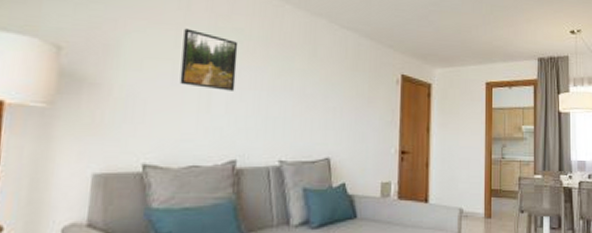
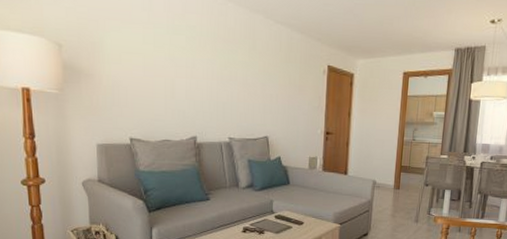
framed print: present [180,28,238,91] -> none [149,27,192,80]

